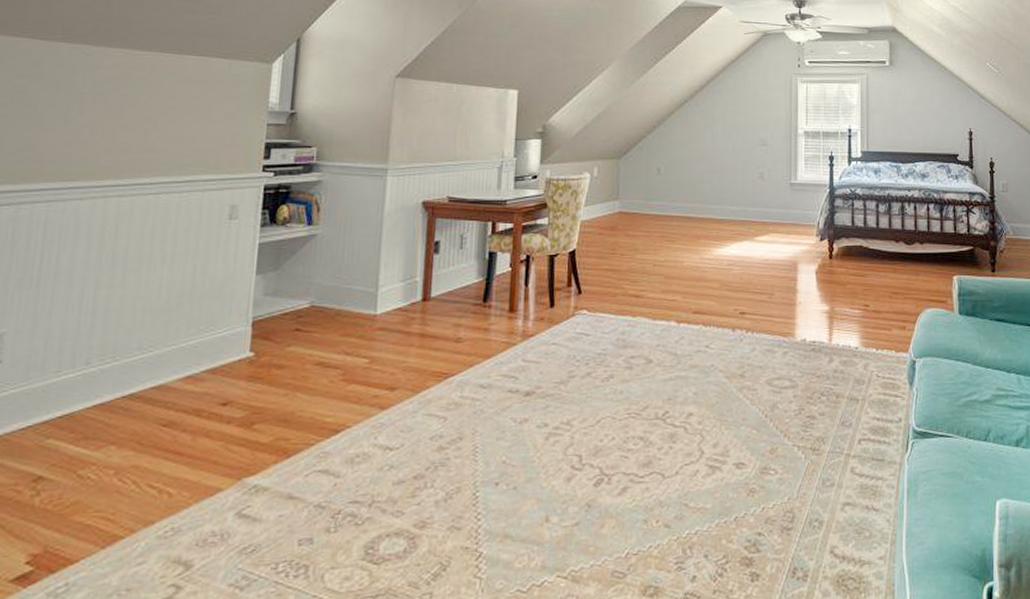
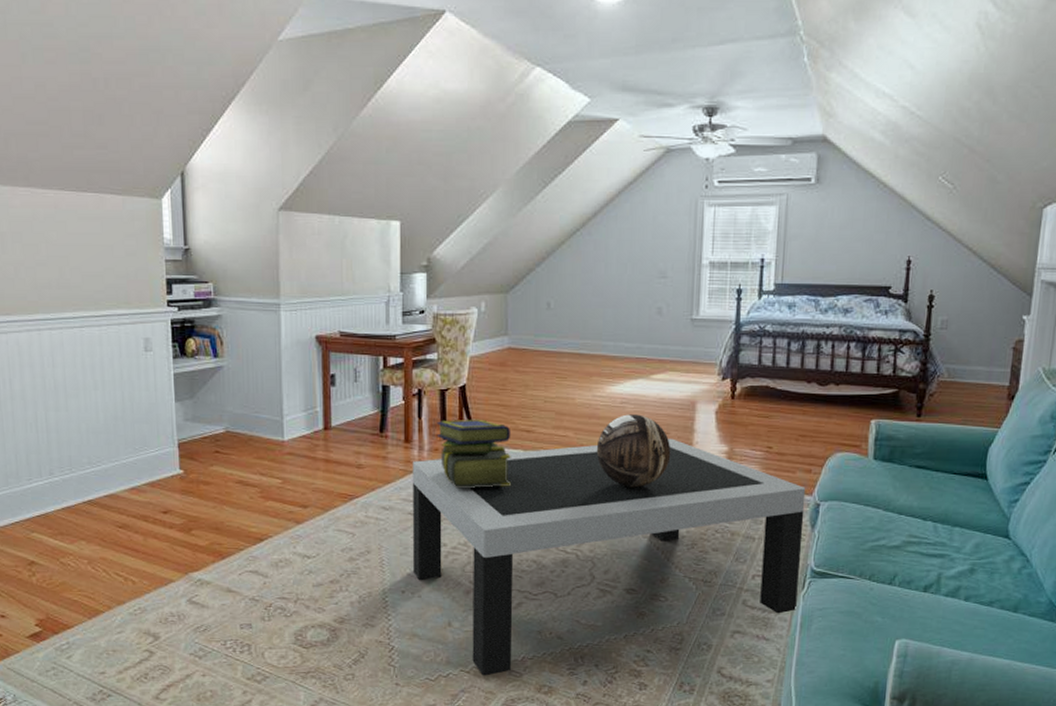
coffee table: none [510,299,903,581] -> present [413,438,806,676]
stack of books: none [543,285,620,361] -> present [436,419,511,489]
decorative bowl: none [704,276,776,352] -> present [596,414,671,488]

